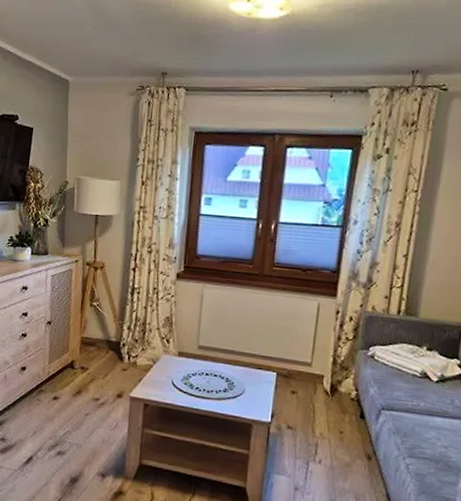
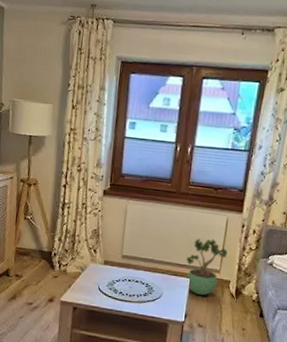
potted plant: none [272,327,320,392] -> present [186,239,228,296]

